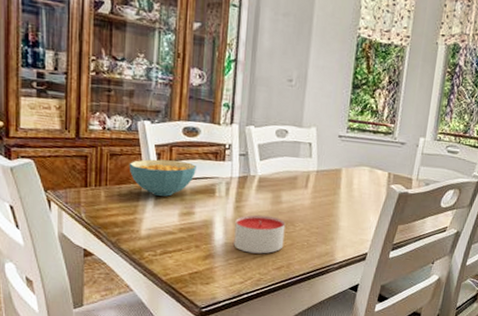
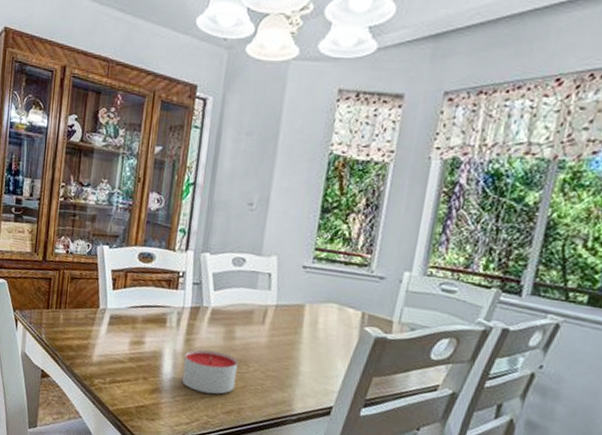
cereal bowl: present [129,159,196,196] -> none [86,284,149,323]

